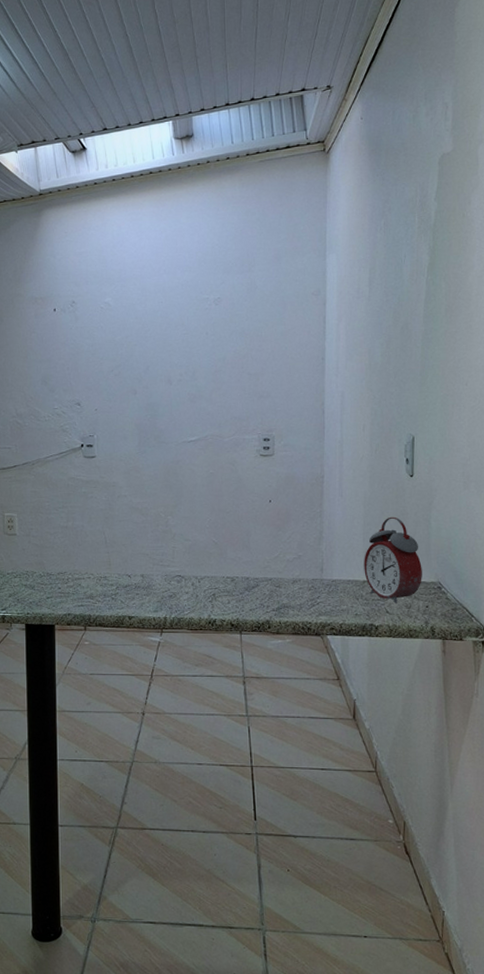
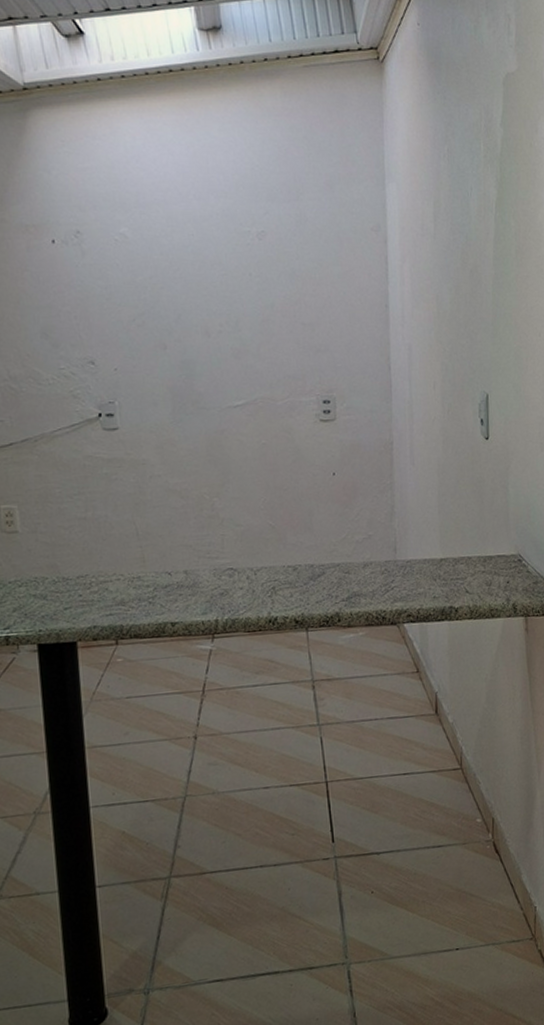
alarm clock: present [364,516,422,603] -> none [440,485,502,581]

